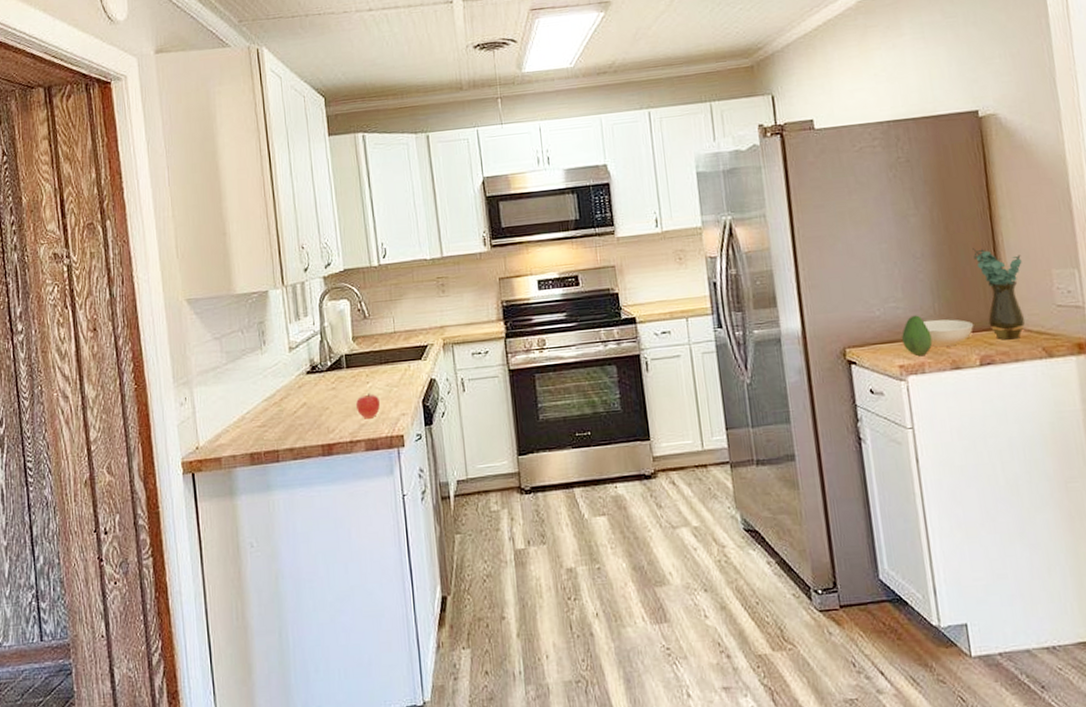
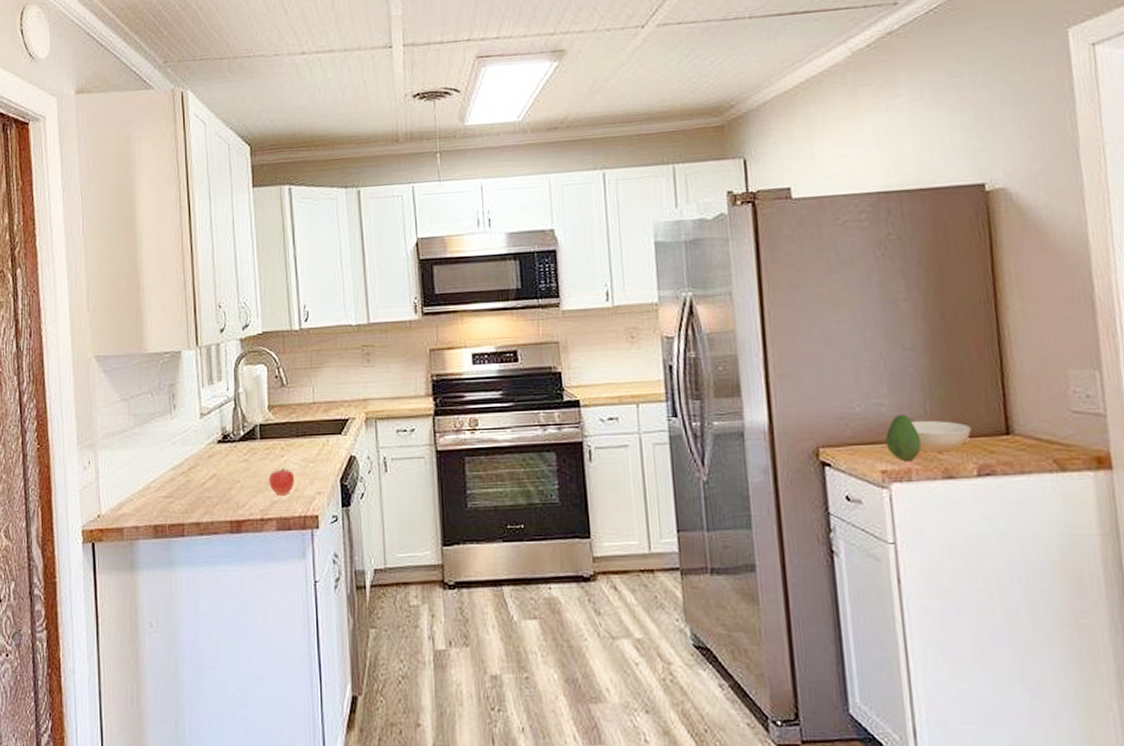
vase: present [972,248,1026,340] -> none [973,341,1034,448]

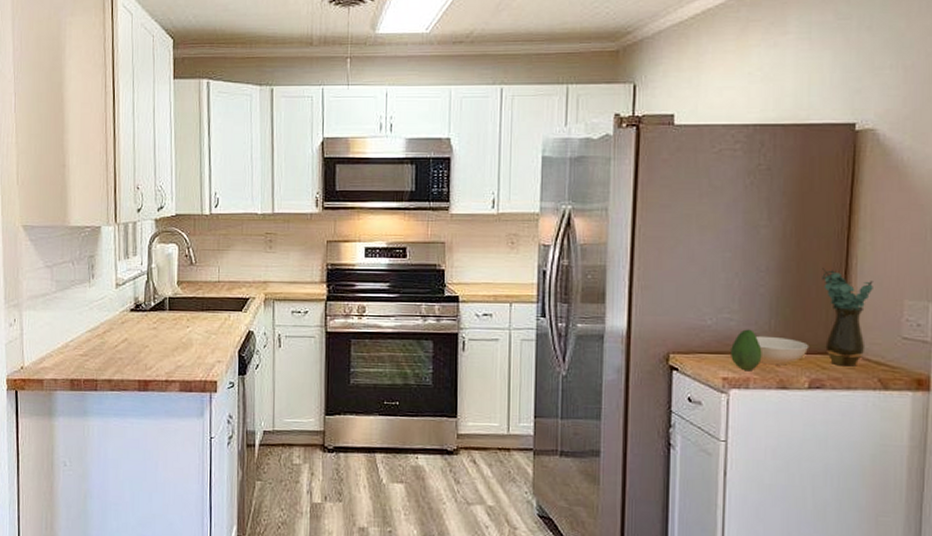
fruit: present [268,467,295,496] -> none [174,336,198,362]
vase: none [973,341,1034,448] -> present [822,268,873,367]

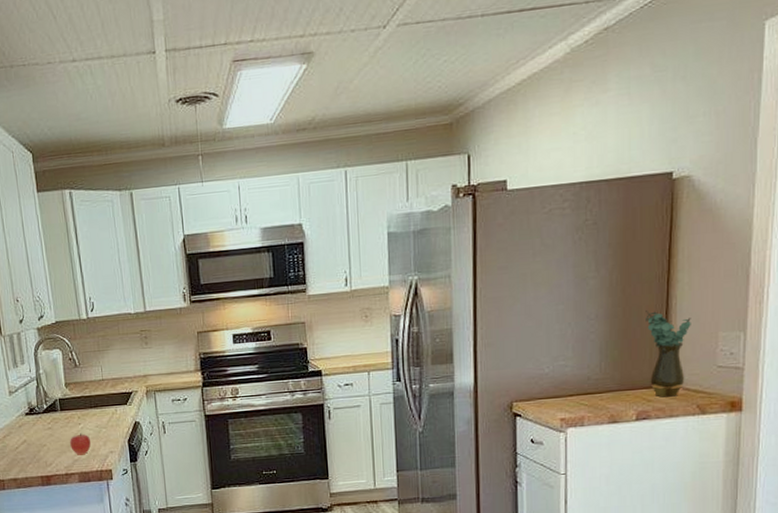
fruit: none [174,336,198,362] -> present [69,432,91,455]
fruit: present [731,329,762,370] -> none [567,373,594,410]
bowl: present [756,335,809,366] -> none [589,377,636,403]

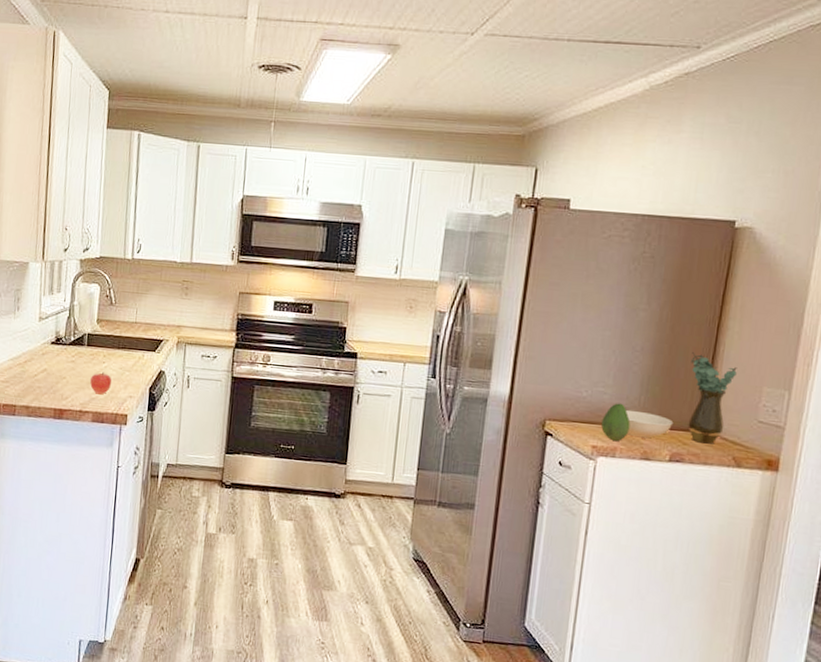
fruit: none [567,373,594,410] -> present [601,403,631,441]
bowl: none [589,377,636,403] -> present [626,409,674,439]

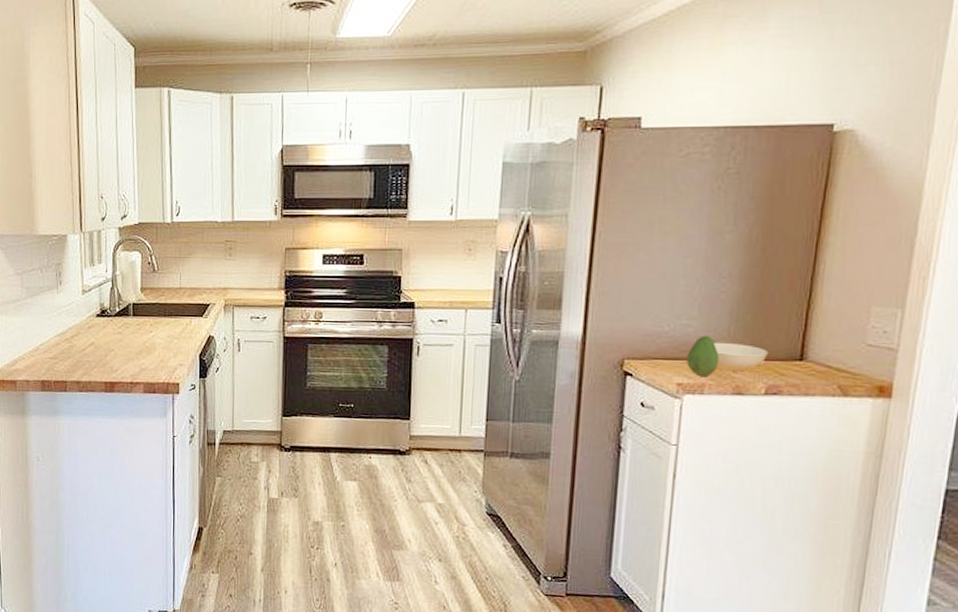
fruit: present [89,371,112,395] -> none [138,341,161,365]
vase: present [688,352,737,444] -> none [785,274,841,373]

